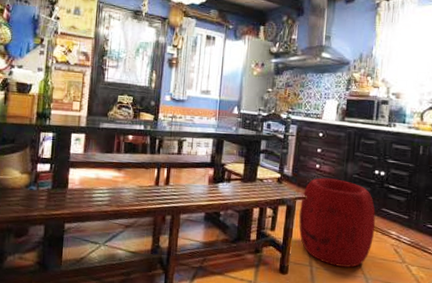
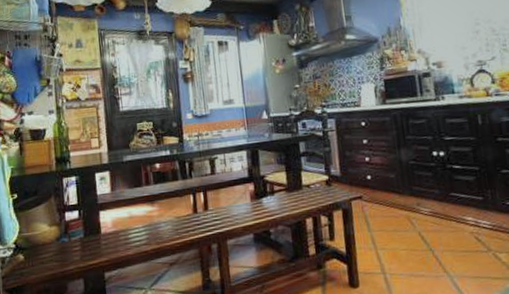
pouf: present [299,178,375,268] -> none [357,169,449,269]

